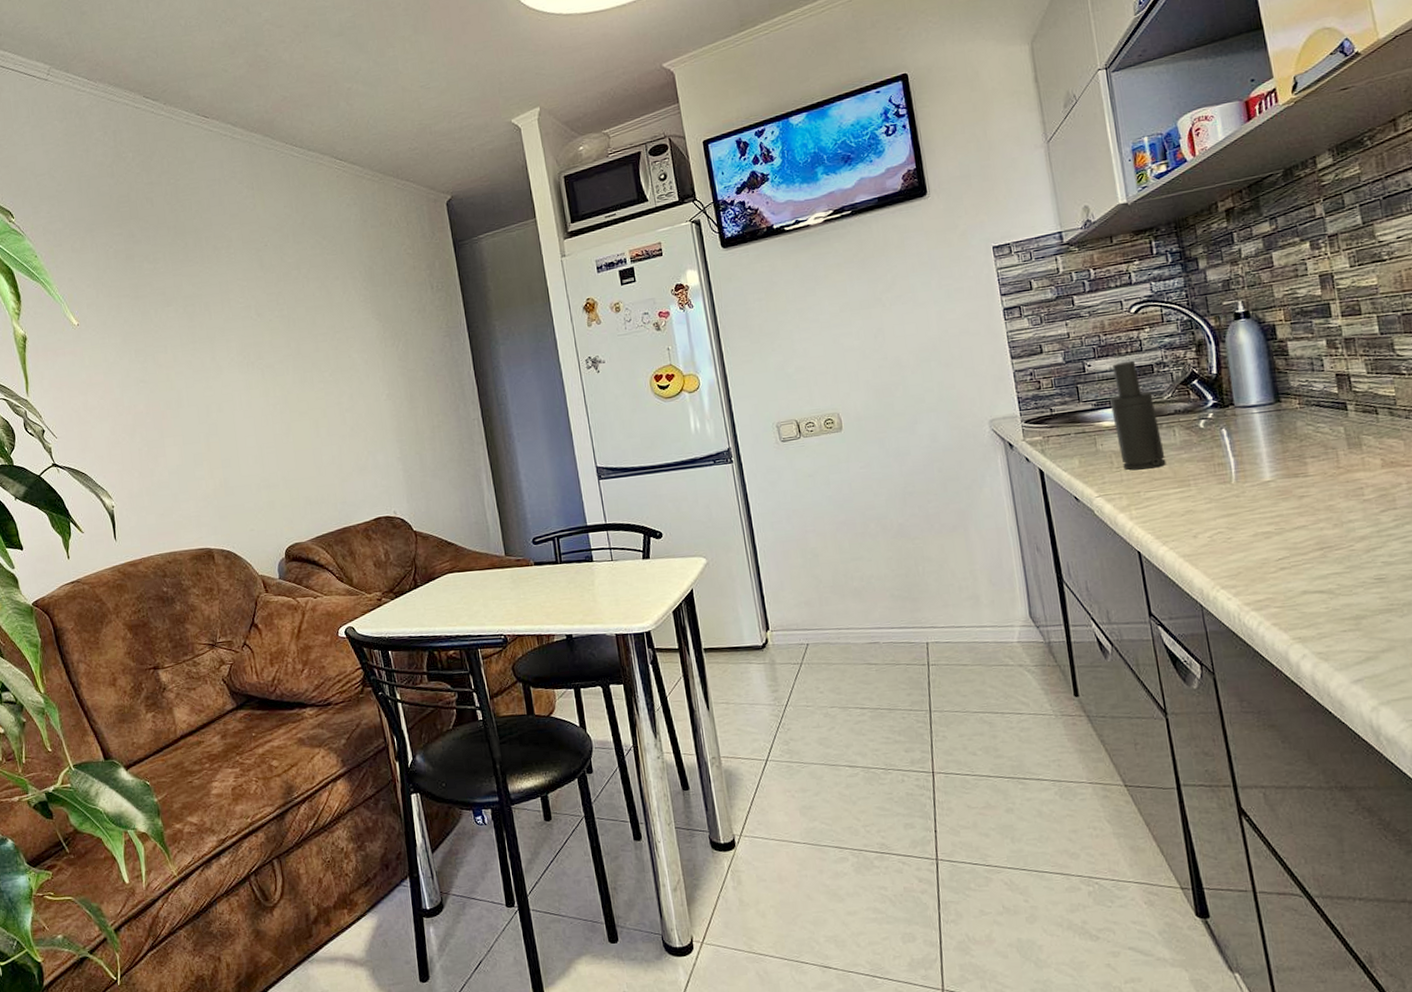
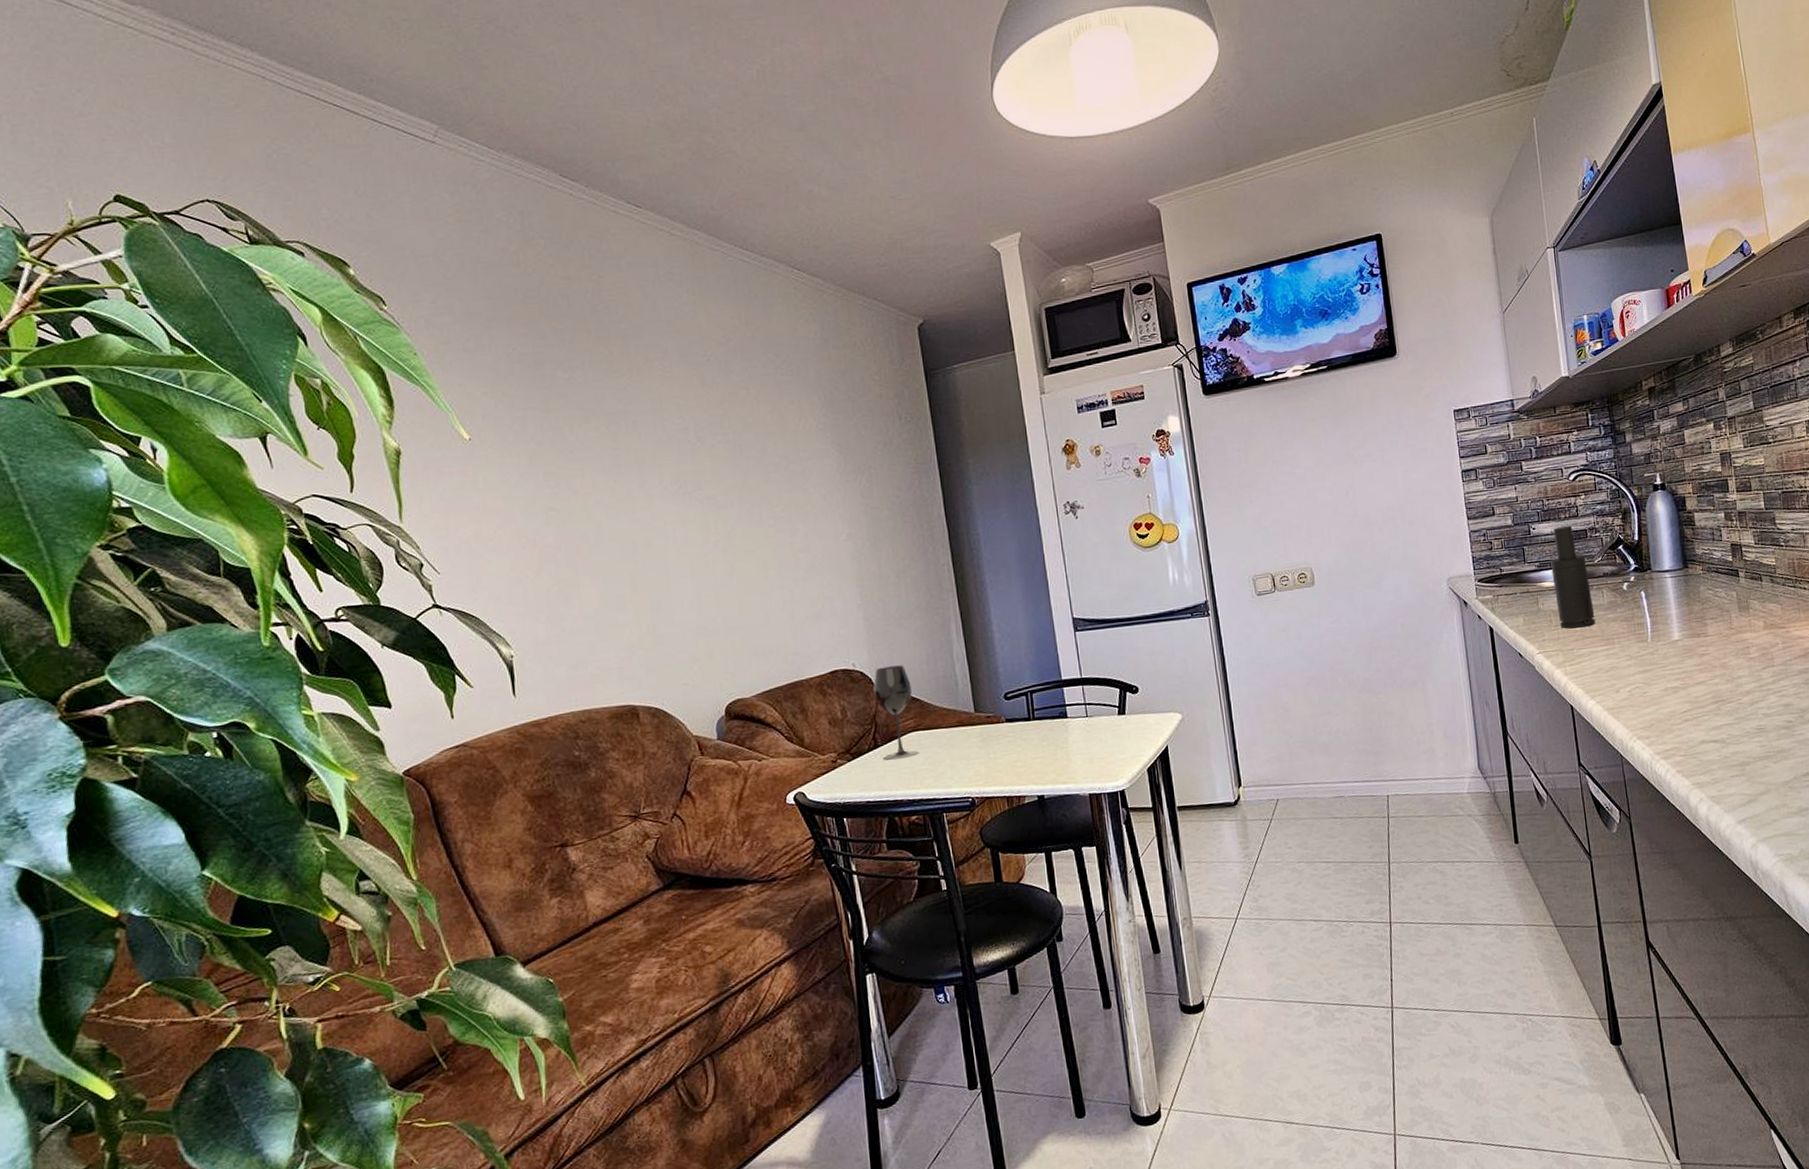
wineglass: none [412,512,456,600] -> present [873,665,920,761]

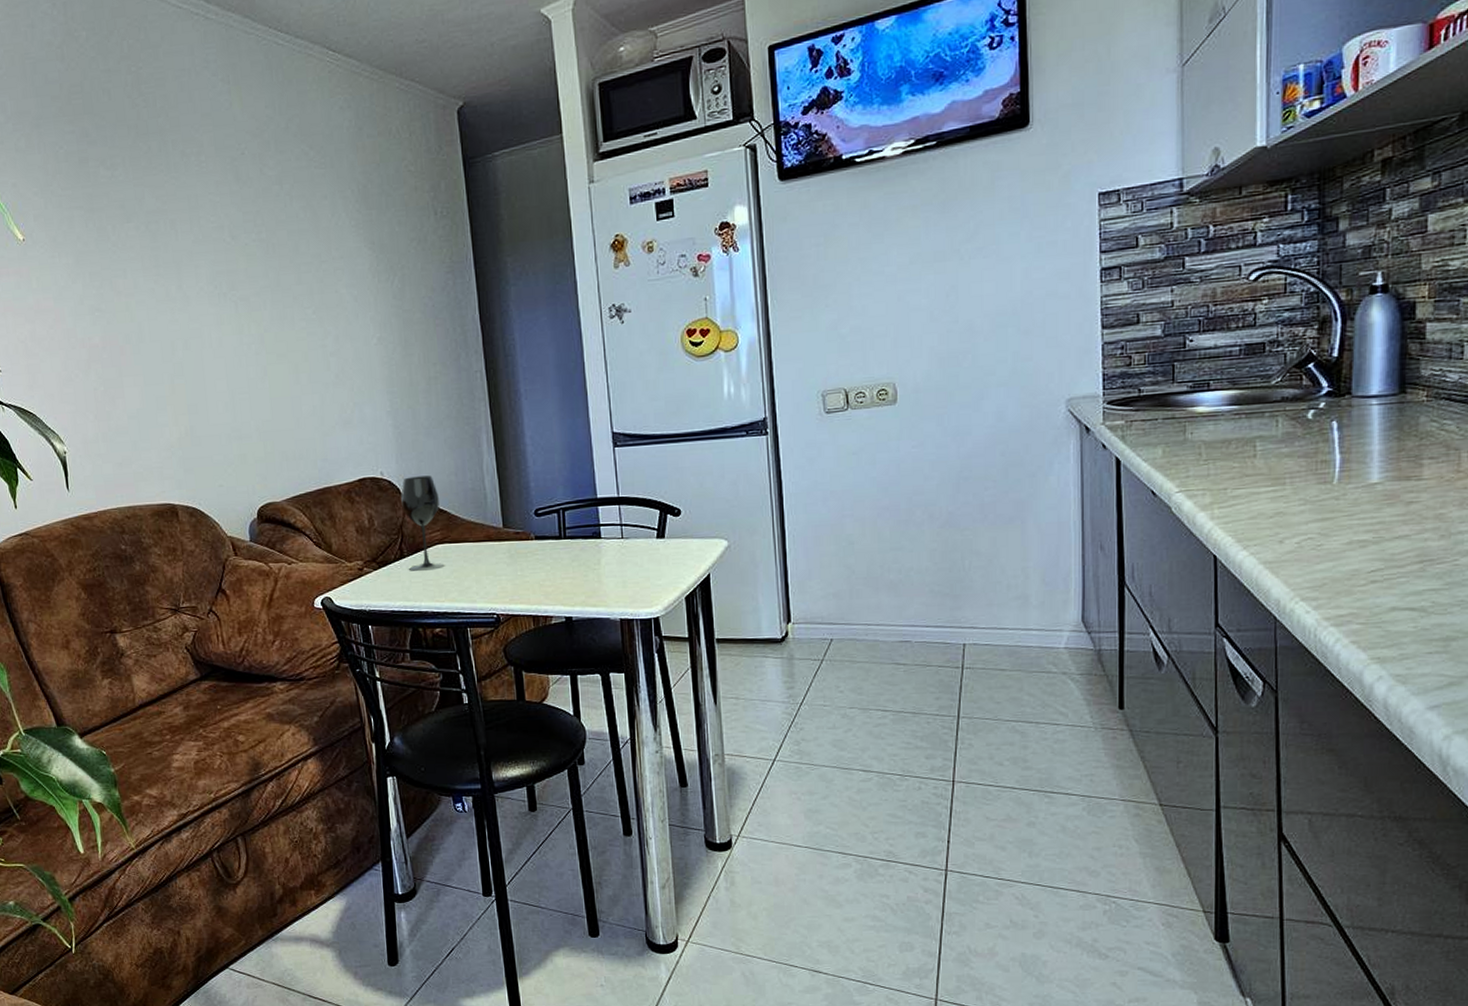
soap dispenser: present [1549,525,1596,629] -> none [1208,337,1262,464]

